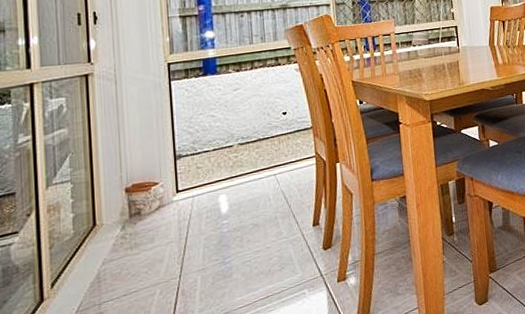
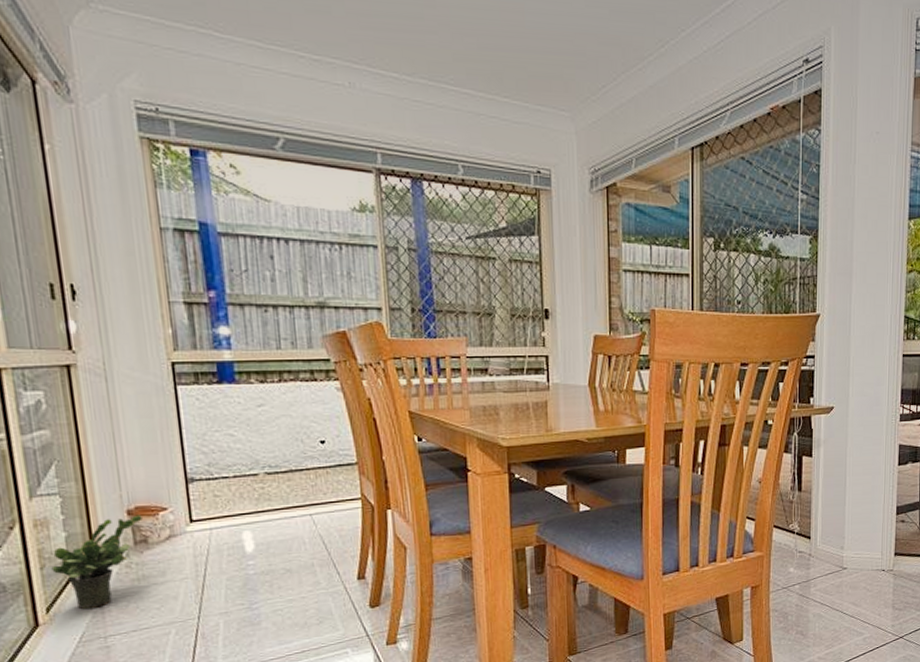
potted plant: none [59,191,138,281] -> present [51,515,143,610]

